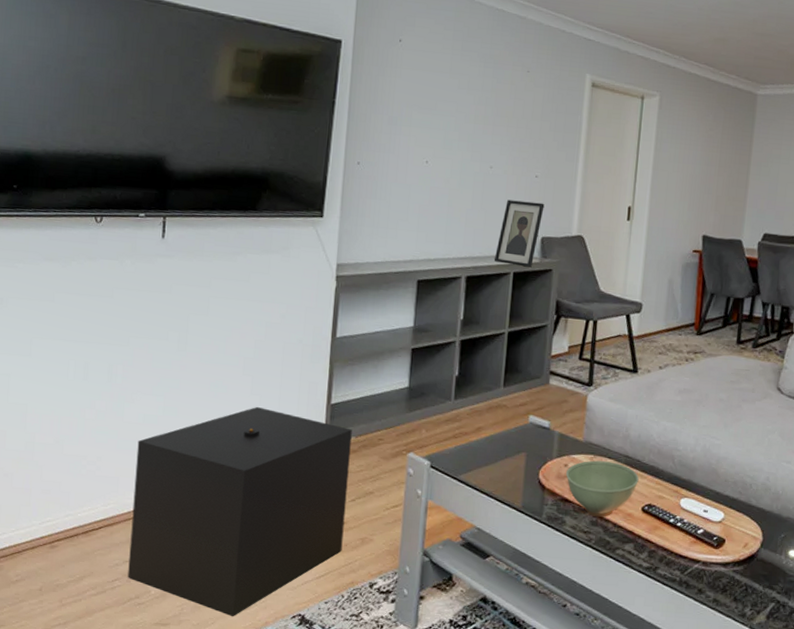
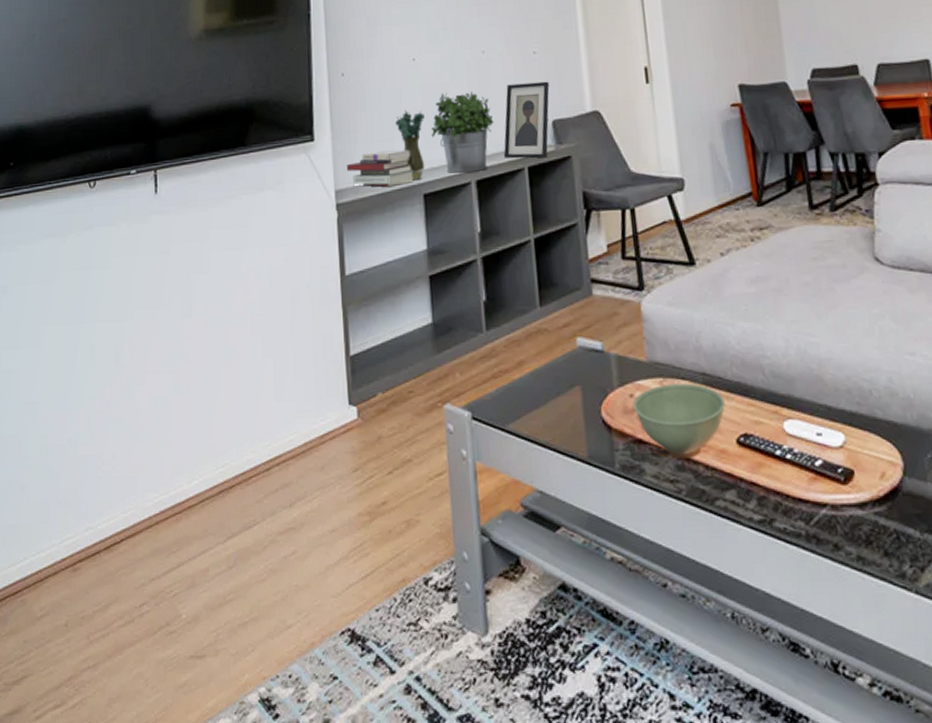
subwoofer: present [128,407,352,616] -> none [151,371,386,639]
books: none [350,236,411,269] -> present [346,149,413,188]
vase: none [401,204,429,267] -> present [395,109,425,180]
potted plant: none [432,196,490,269] -> present [431,92,494,174]

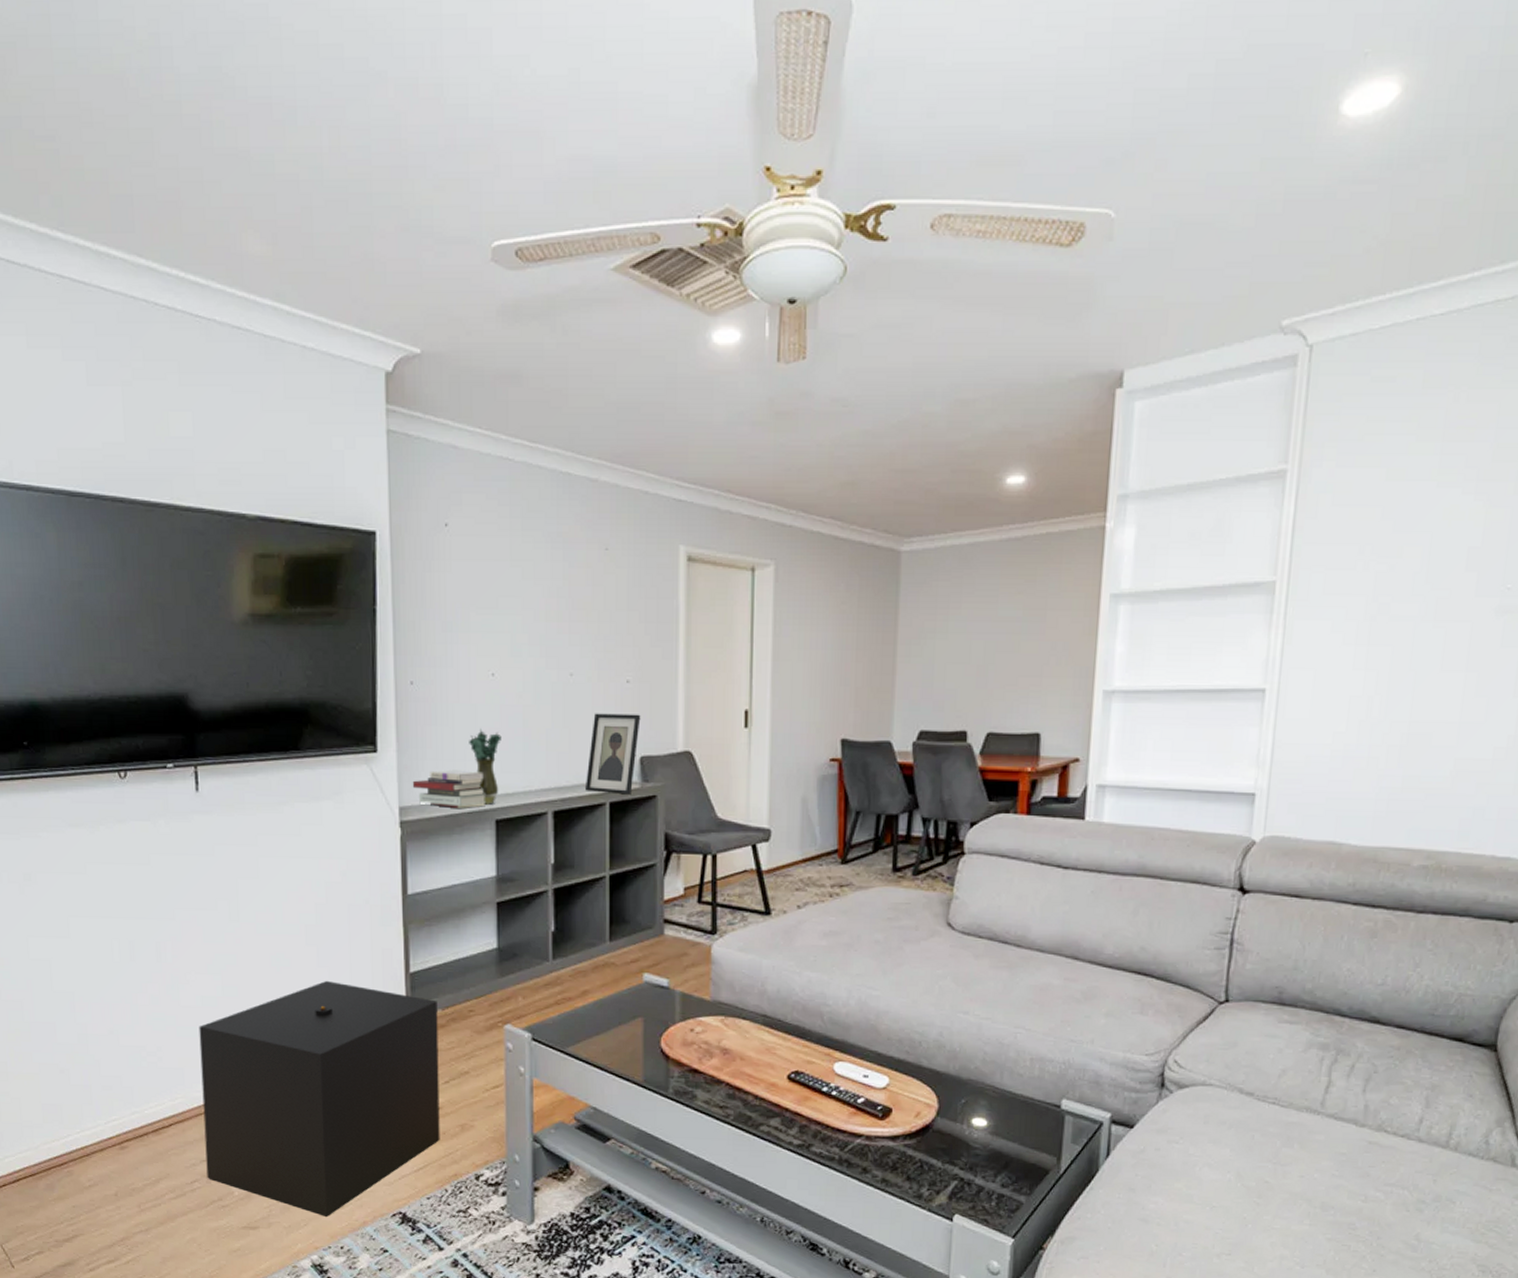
subwoofer: none [151,371,386,639] -> present [199,981,440,1217]
potted plant: present [431,92,494,174] -> none [507,715,577,803]
bowl: present [632,383,725,459] -> none [692,1022,781,1089]

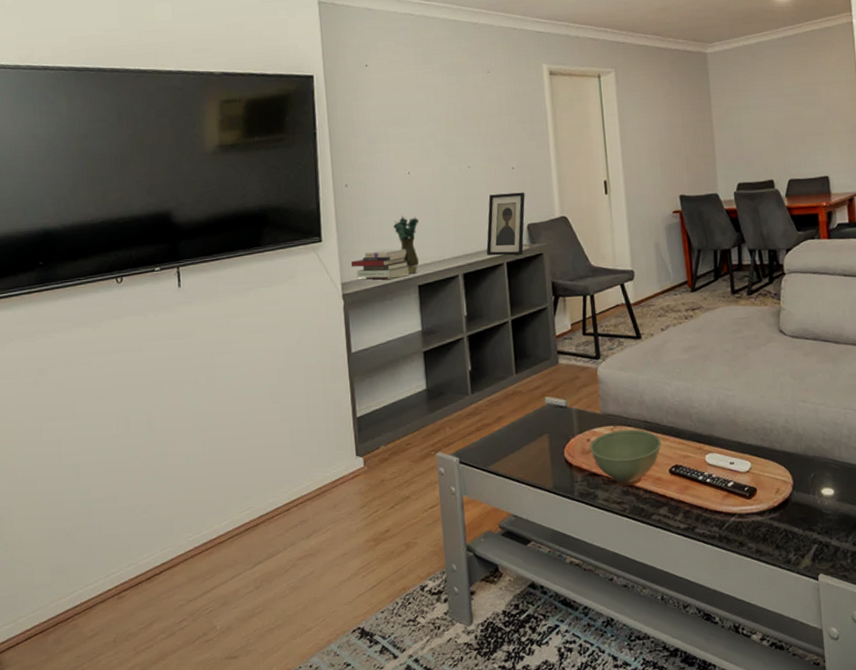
subwoofer: present [199,981,440,1217] -> none [184,431,389,639]
bowl: none [692,1022,781,1089] -> present [589,429,661,486]

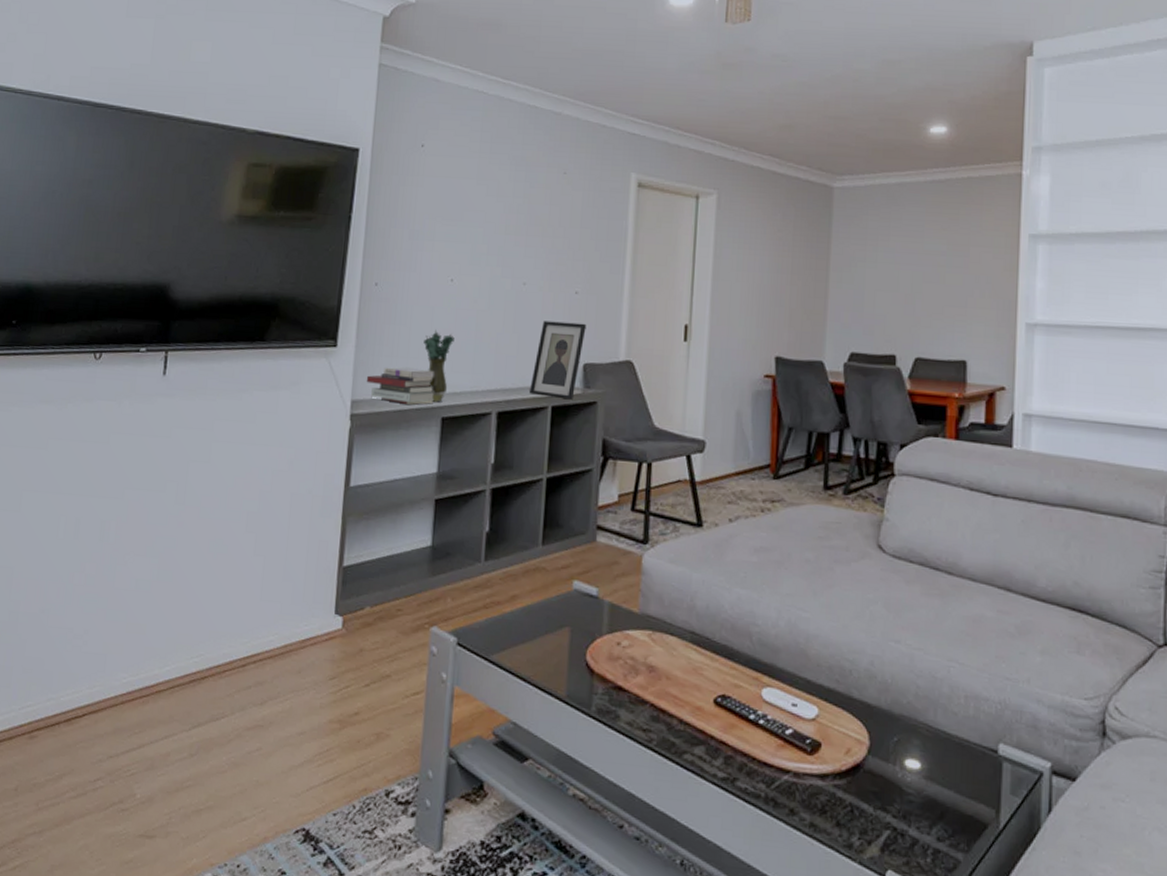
bowl: present [589,429,661,486] -> none [618,637,709,711]

